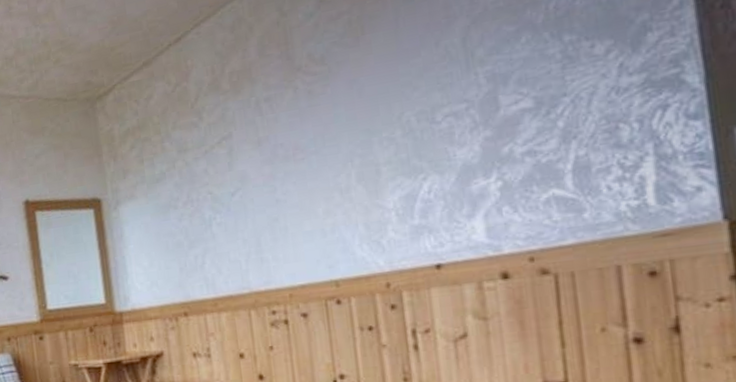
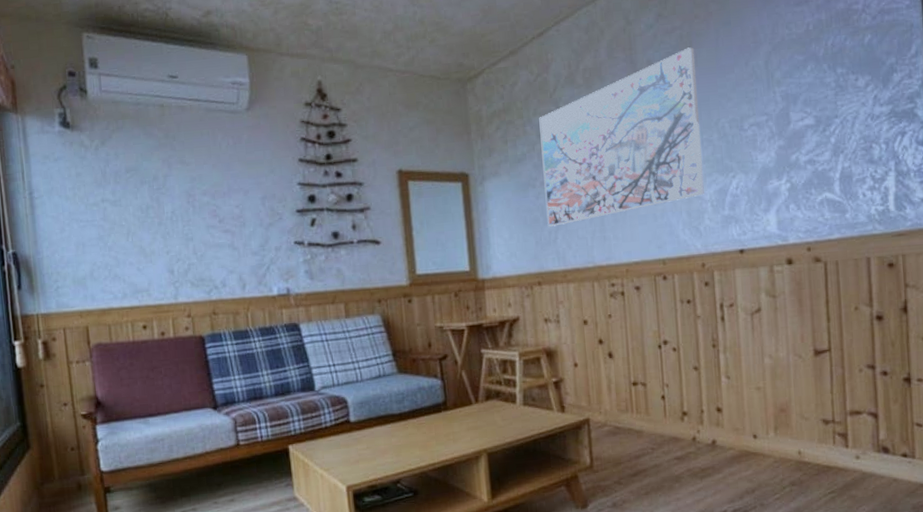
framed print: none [179,32,386,251] -> present [539,47,704,227]

